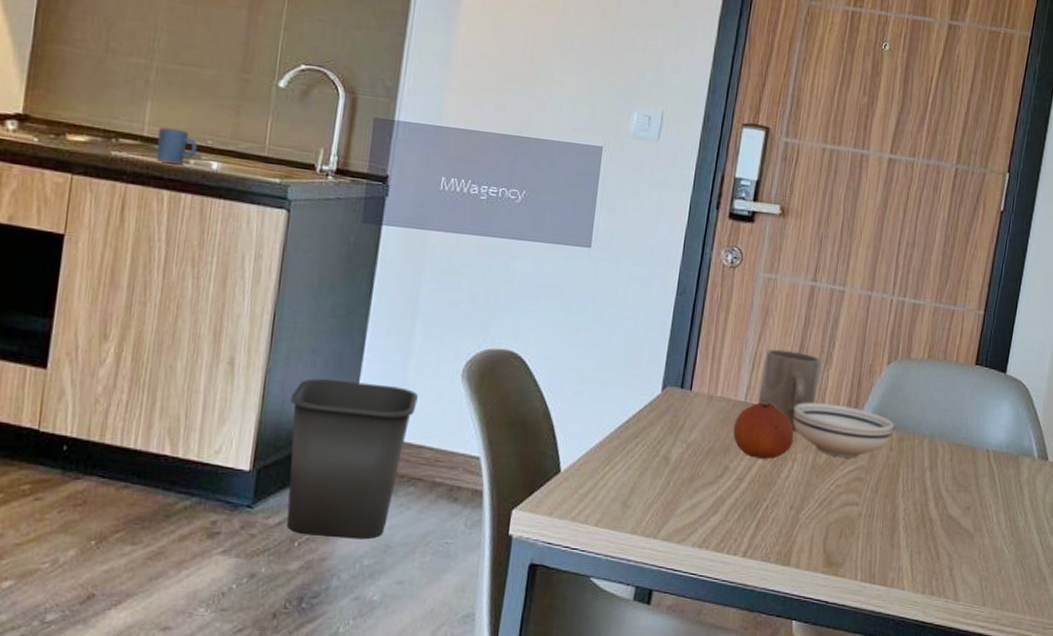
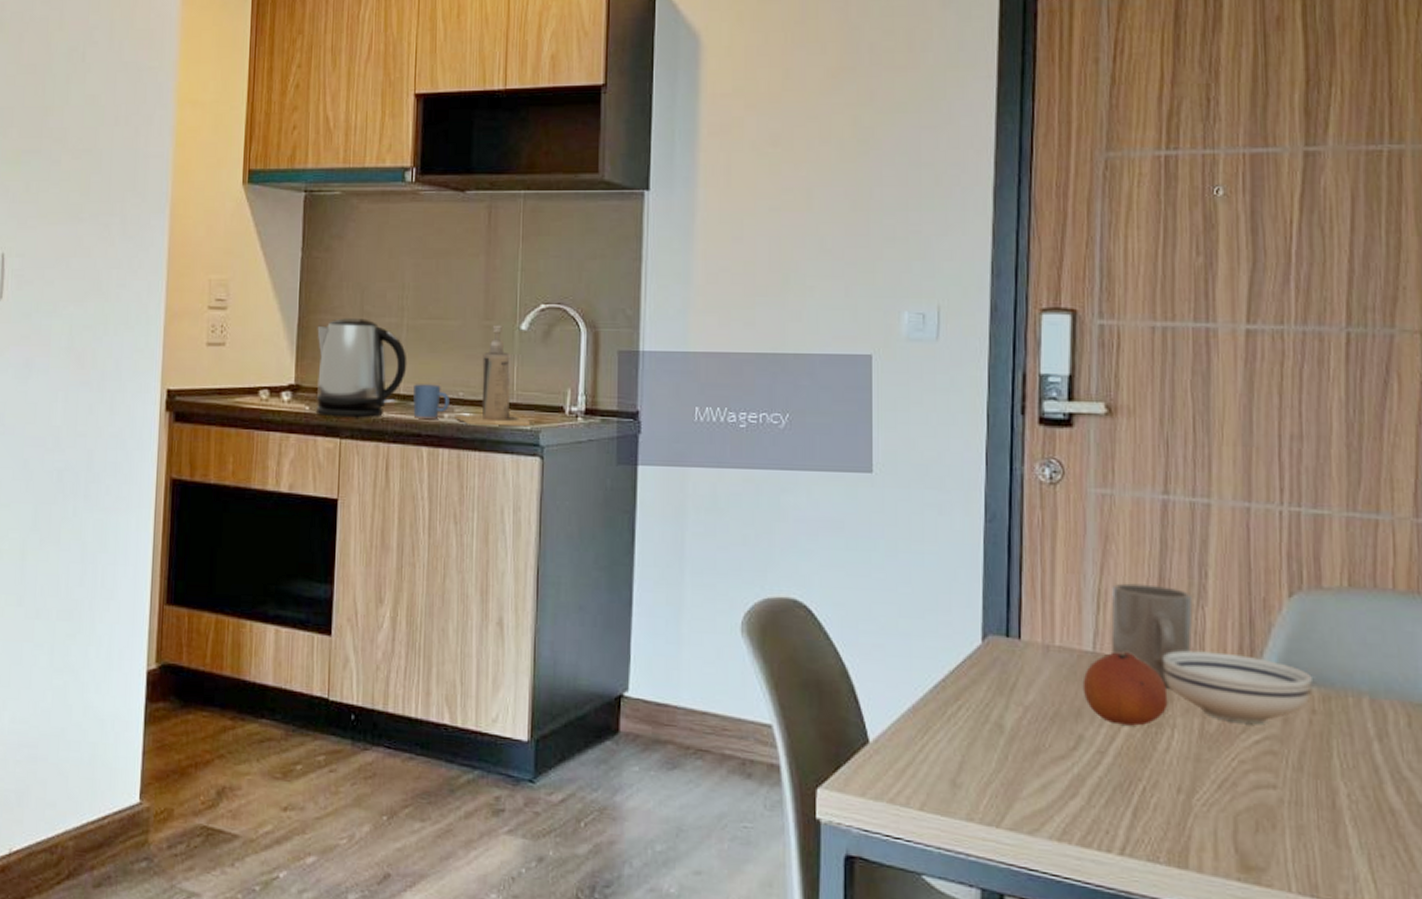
kettle: none [45,51,155,158] -> present [315,317,408,419]
soap dispenser: none [201,78,281,180] -> present [455,325,531,426]
waste bin: present [287,378,418,540] -> none [561,638,695,821]

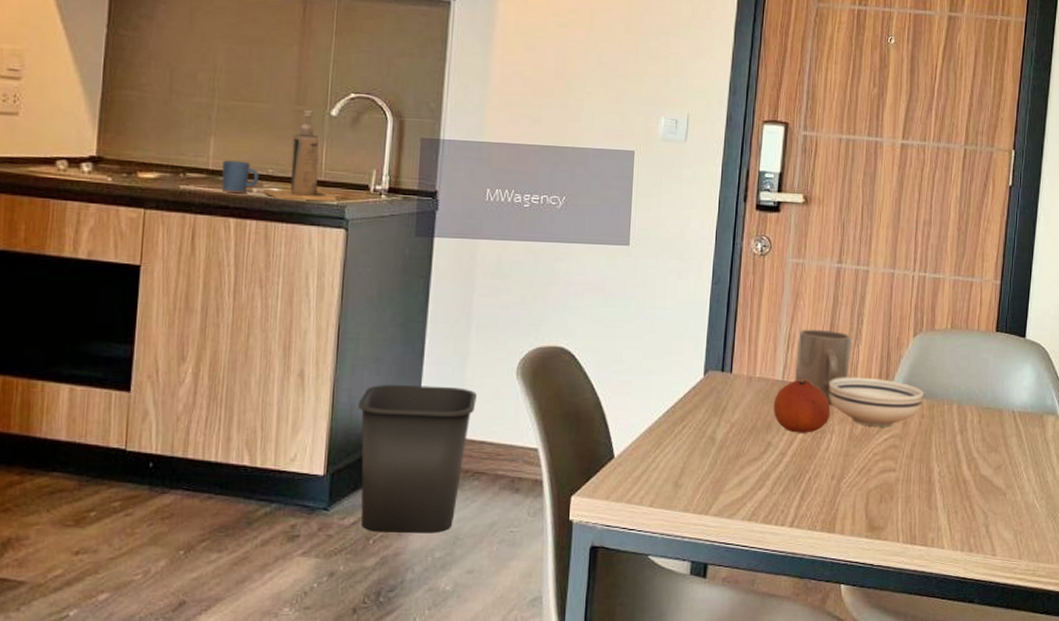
kettle: present [315,317,408,419] -> none [118,95,217,191]
waste bin: none [561,638,695,821] -> present [357,385,477,533]

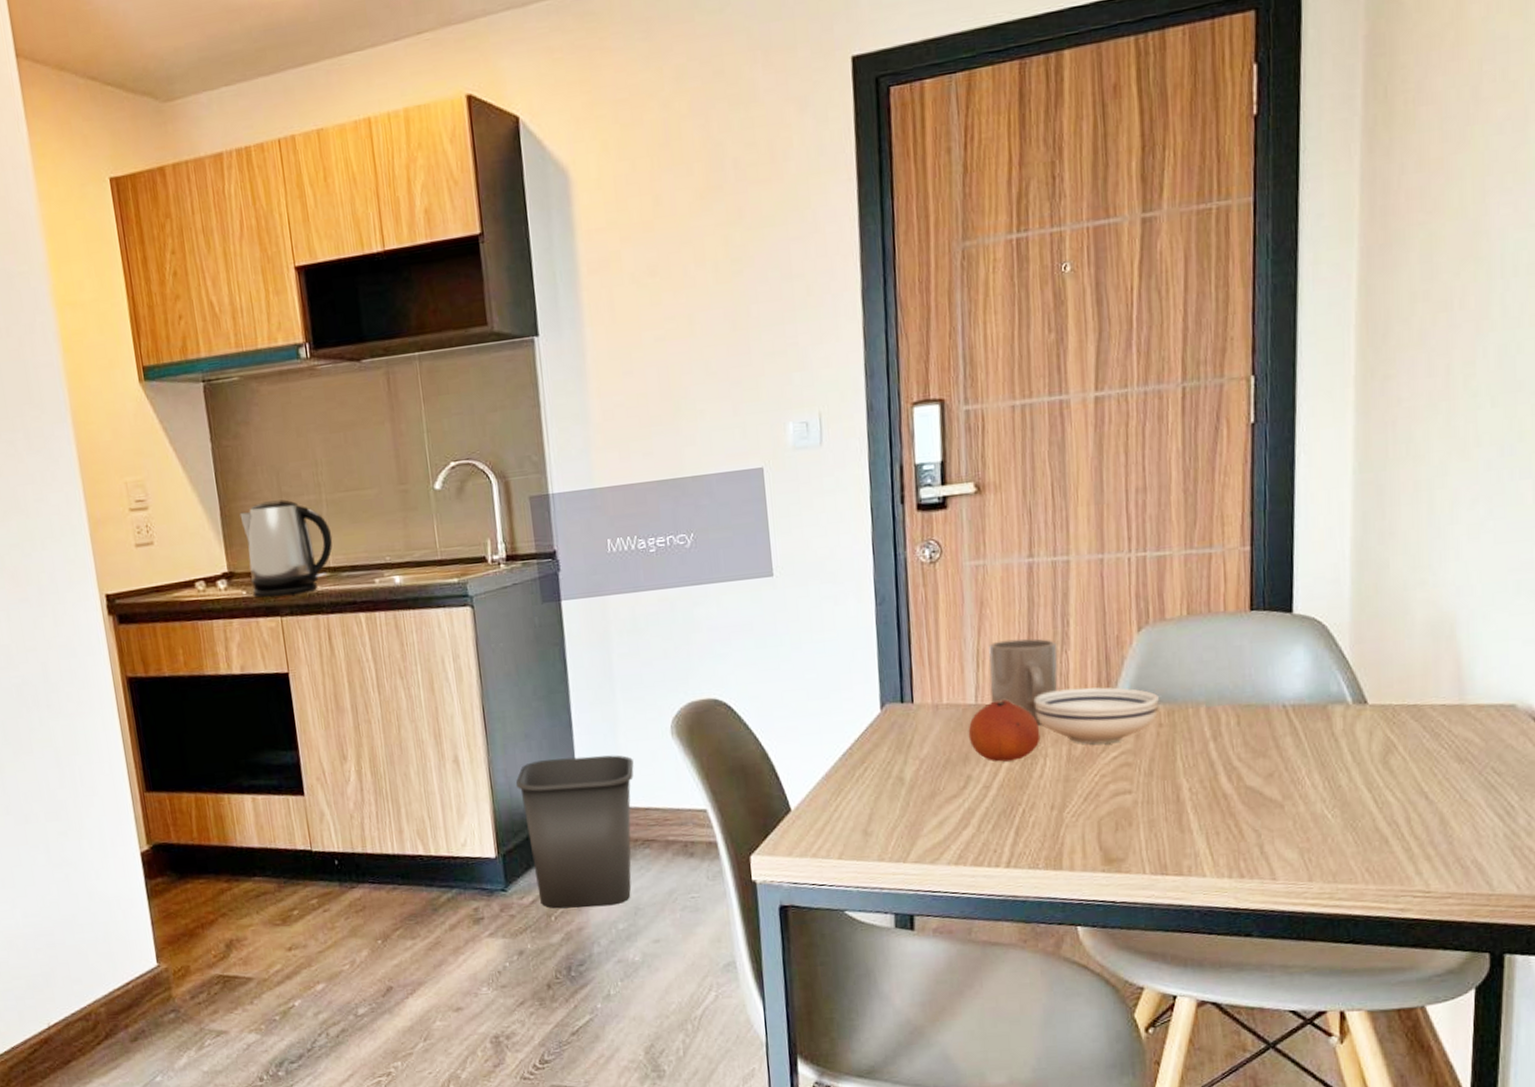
kettle: none [118,95,217,191] -> present [239,499,333,599]
mug: present [221,160,259,194] -> none [342,552,379,588]
soap dispenser: present [263,109,338,201] -> none [385,487,458,587]

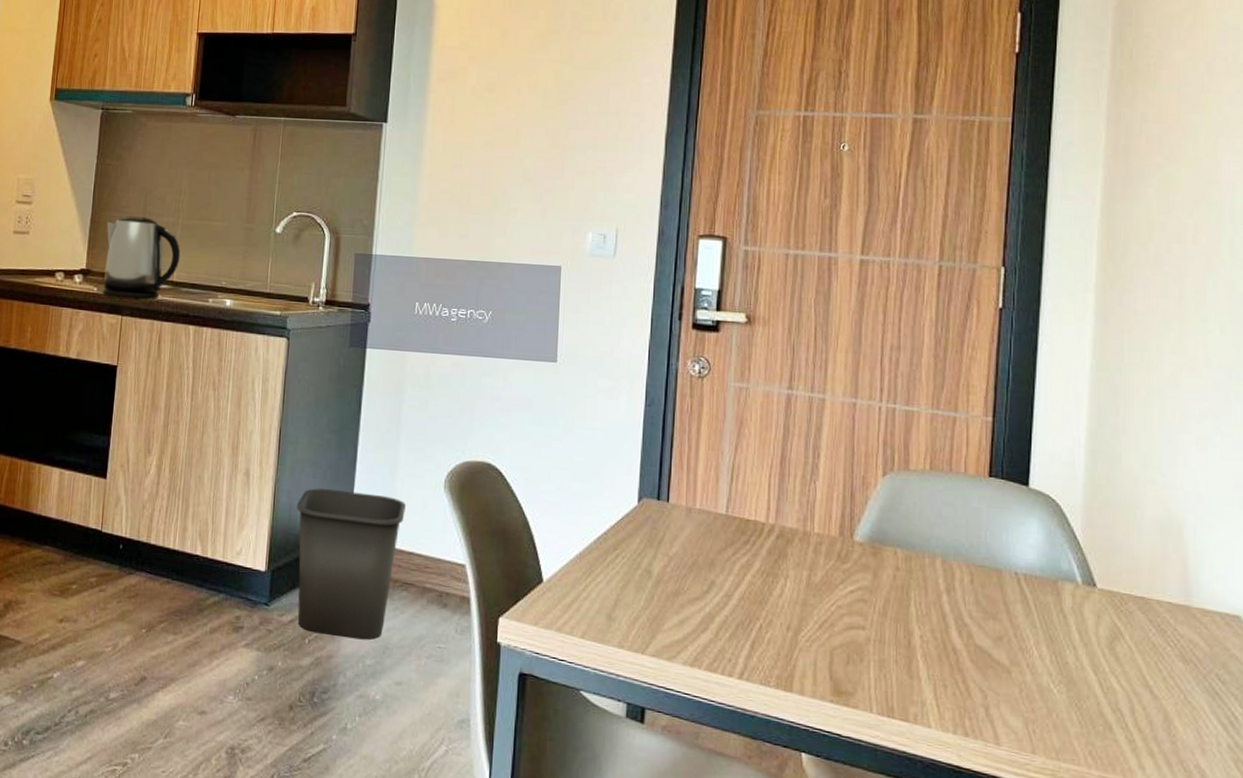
fruit: present [968,700,1041,762] -> none [716,515,784,576]
cup: present [988,638,1058,725] -> none [739,459,807,546]
bowl: present [1033,687,1159,744] -> none [780,516,898,577]

